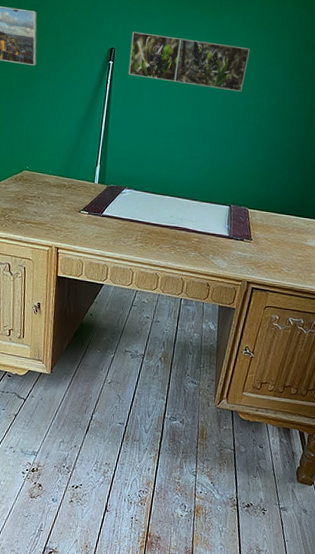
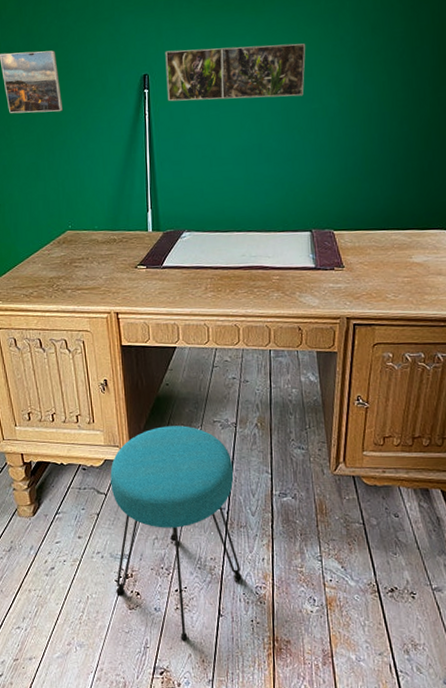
stool: none [22,349,136,529] -> present [110,425,242,642]

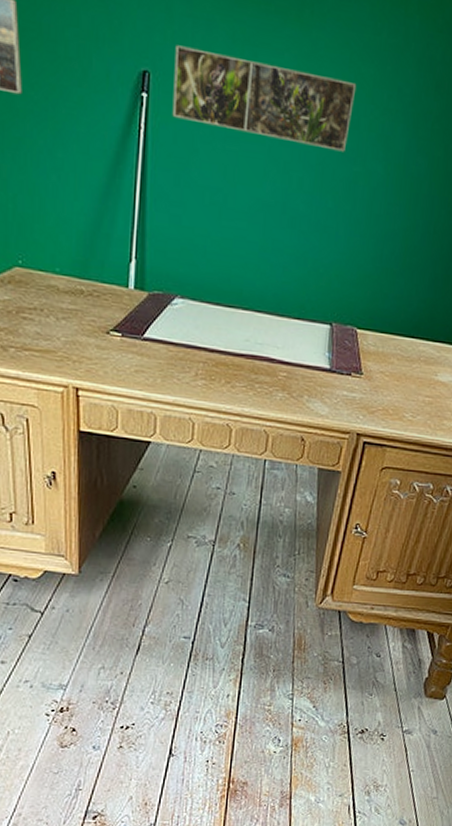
stool: present [110,425,242,642] -> none [46,537,206,783]

